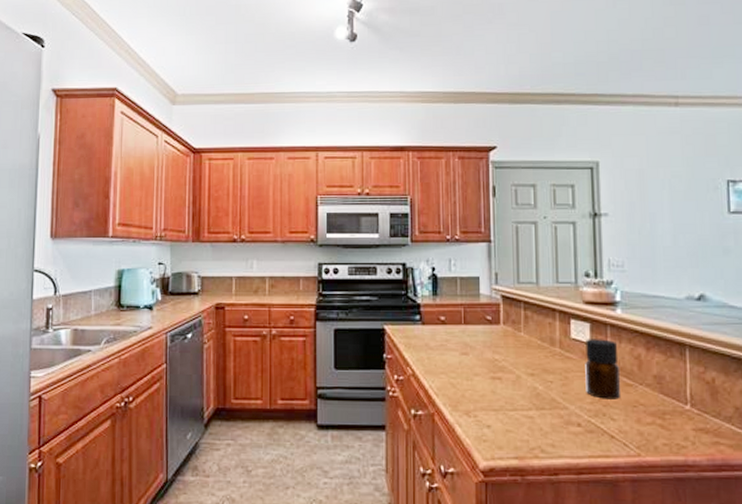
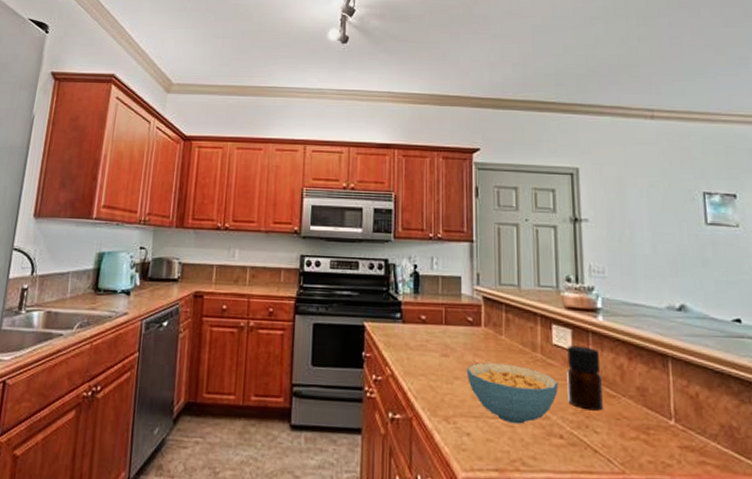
cereal bowl: none [486,359,577,415] -> present [466,362,559,424]

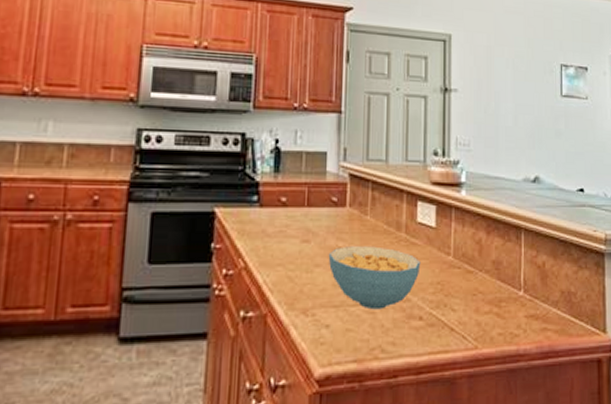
bottle: present [567,345,604,411] -> none [429,223,463,288]

